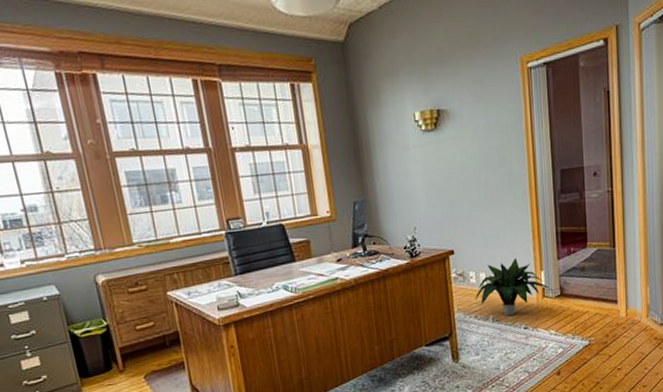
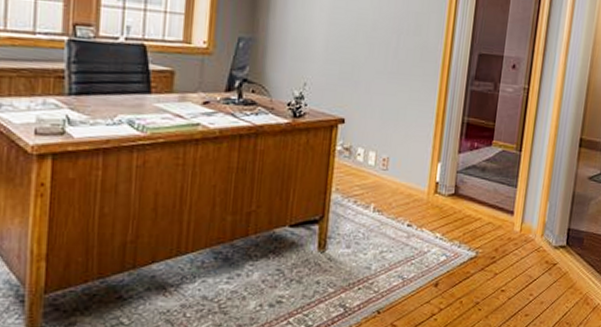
potted plant: present [475,257,550,316] -> none [358,141,444,209]

